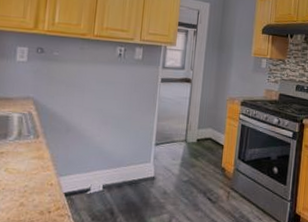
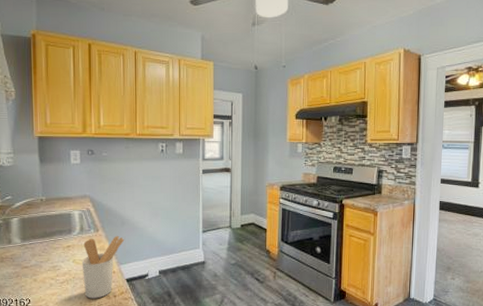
utensil holder: none [14,143,68,214] -> present [81,235,125,299]

